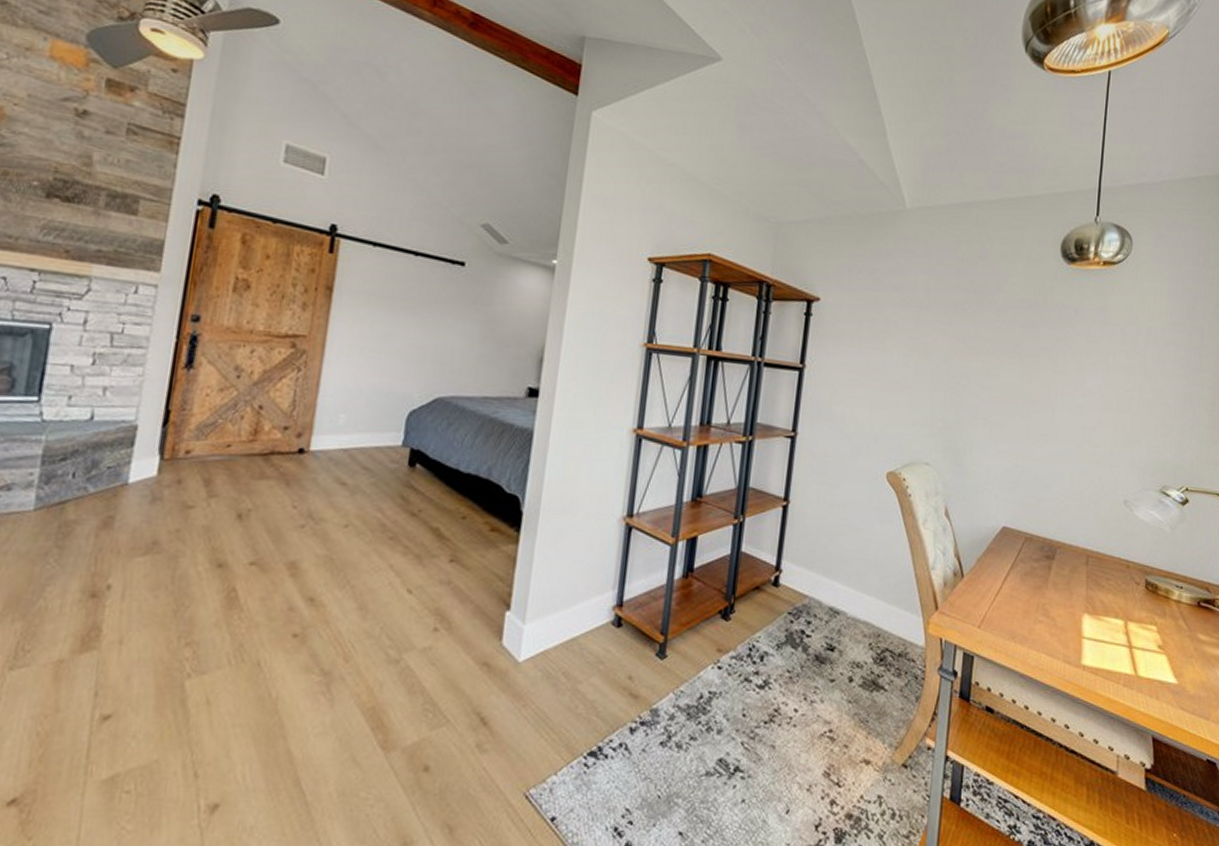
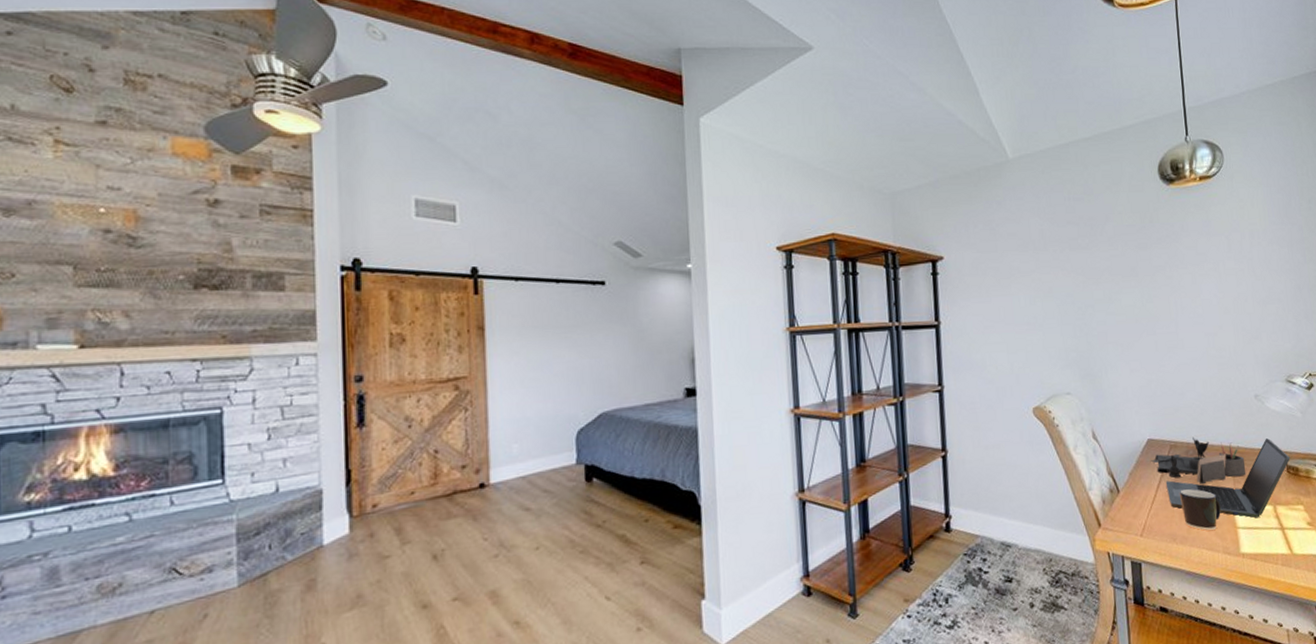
desk organizer: none [1002,533,1103,586] -> present [1151,437,1246,485]
laptop: none [1014,548,1151,631] -> present [1165,438,1291,518]
mug: none [1026,585,1068,636] -> present [1178,488,1221,531]

